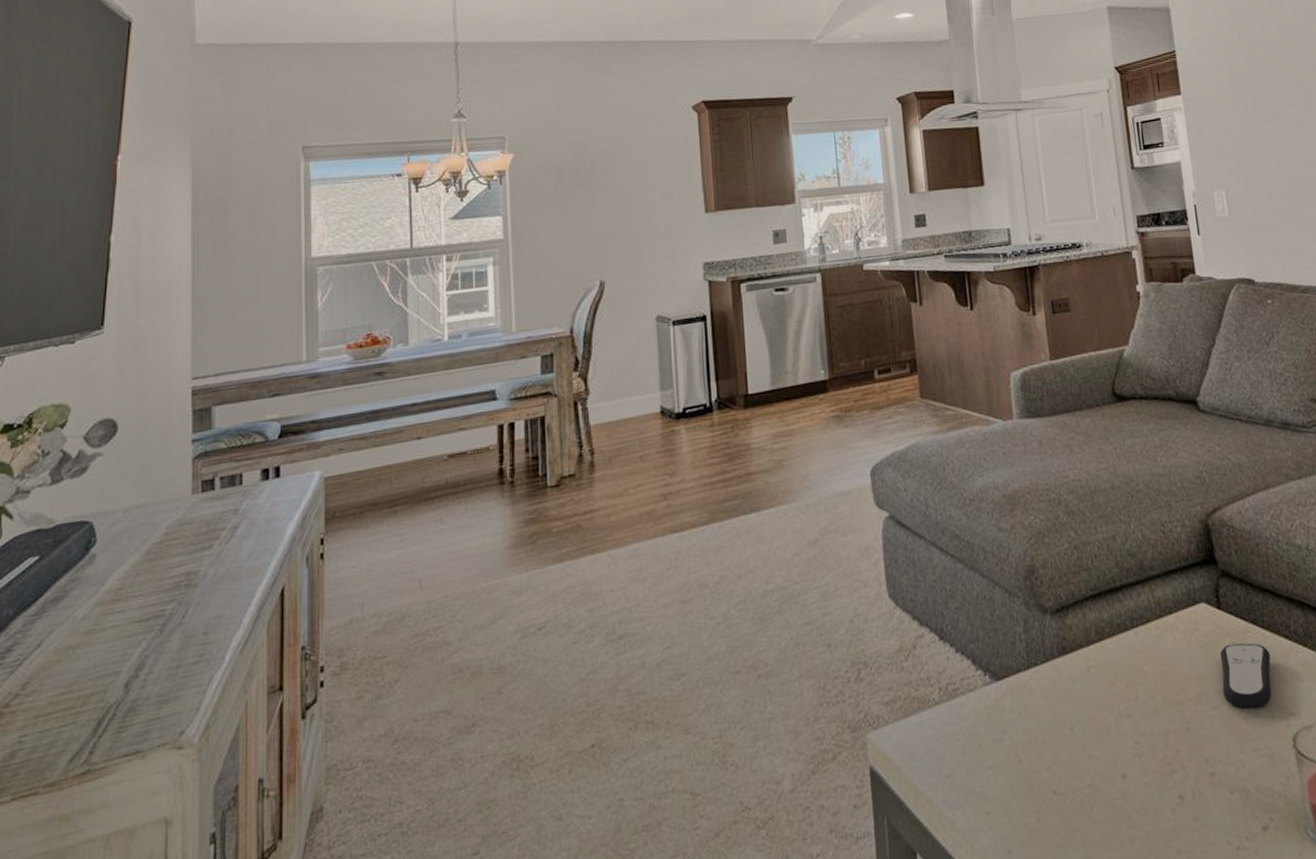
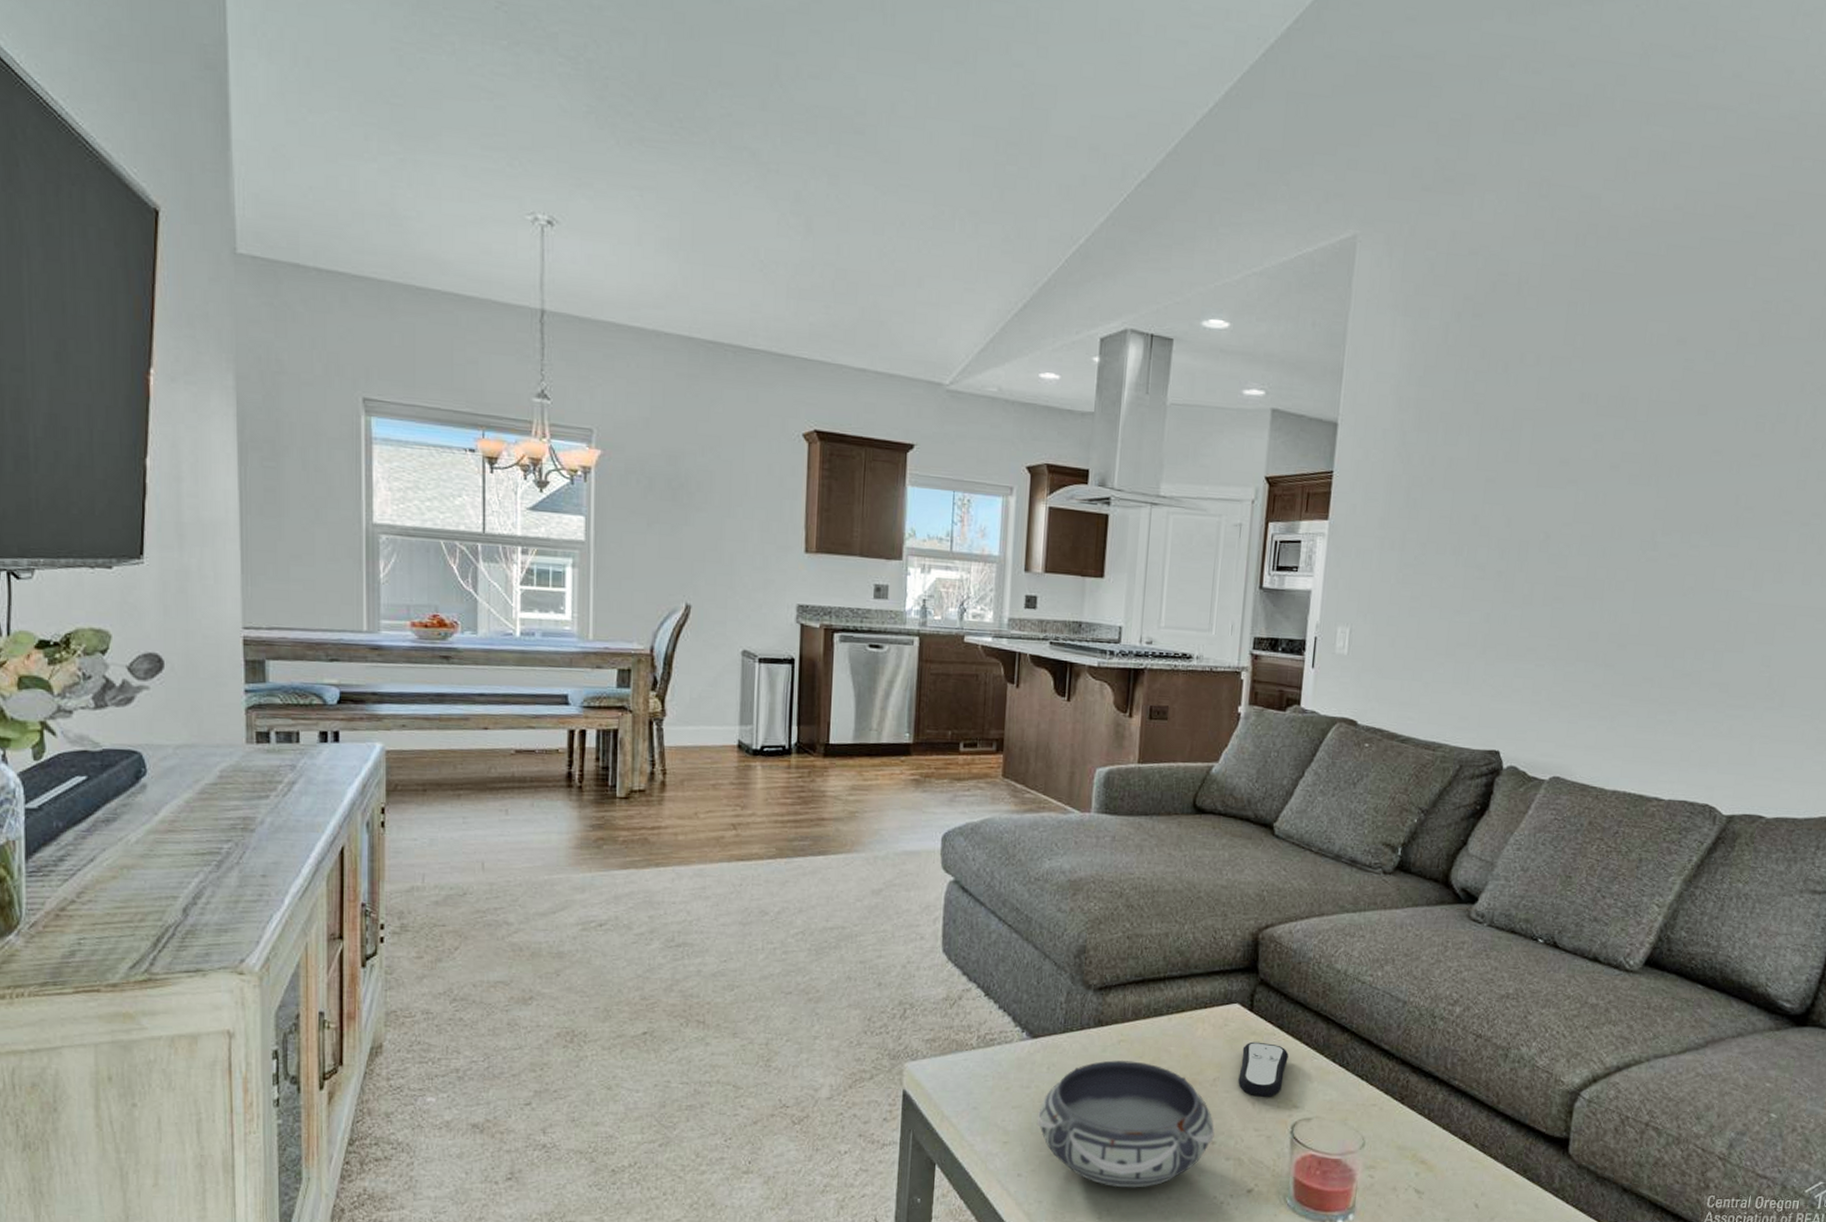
bowl: none [1017,689,1212,848] -> present [1036,1059,1215,1188]

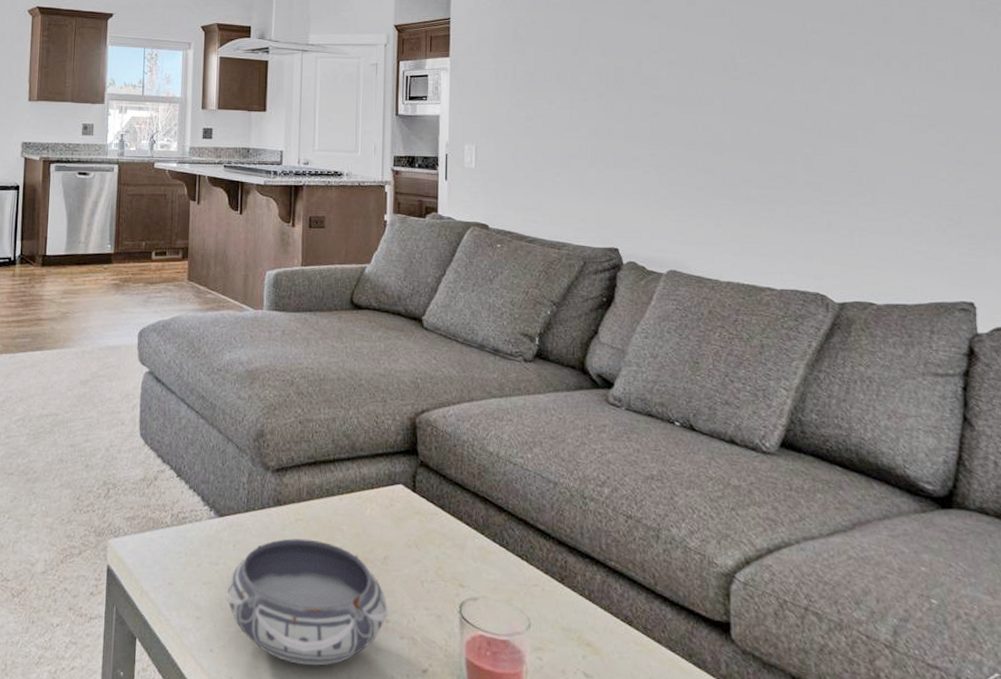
remote control: present [1238,1041,1289,1097] -> none [407,521,451,576]

